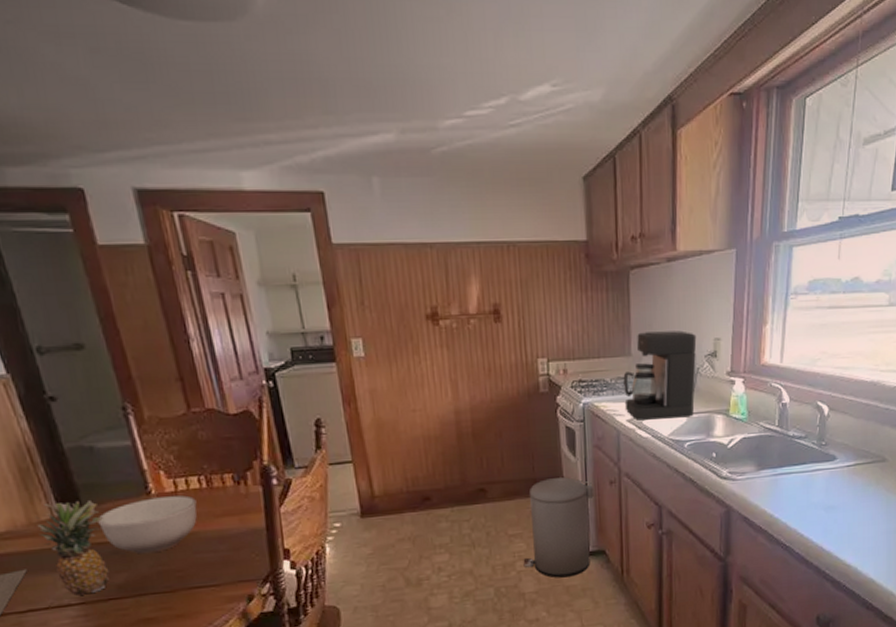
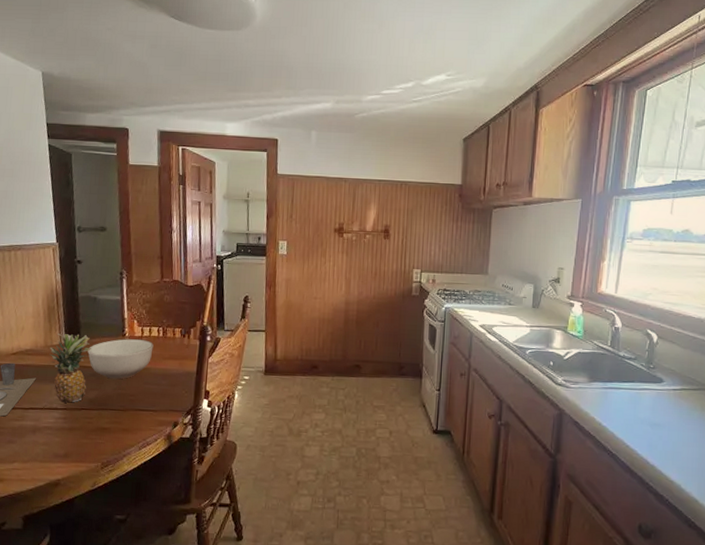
pedal bin: present [523,477,592,578] -> none [382,364,445,449]
coffee maker: present [623,330,697,420] -> none [479,257,543,329]

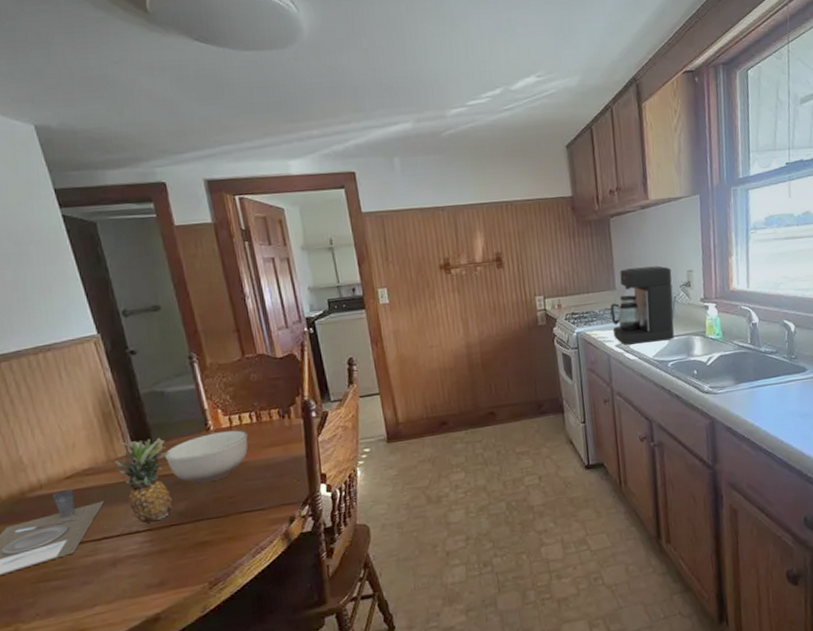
coffee maker: none [479,257,543,329] -> present [610,265,674,345]

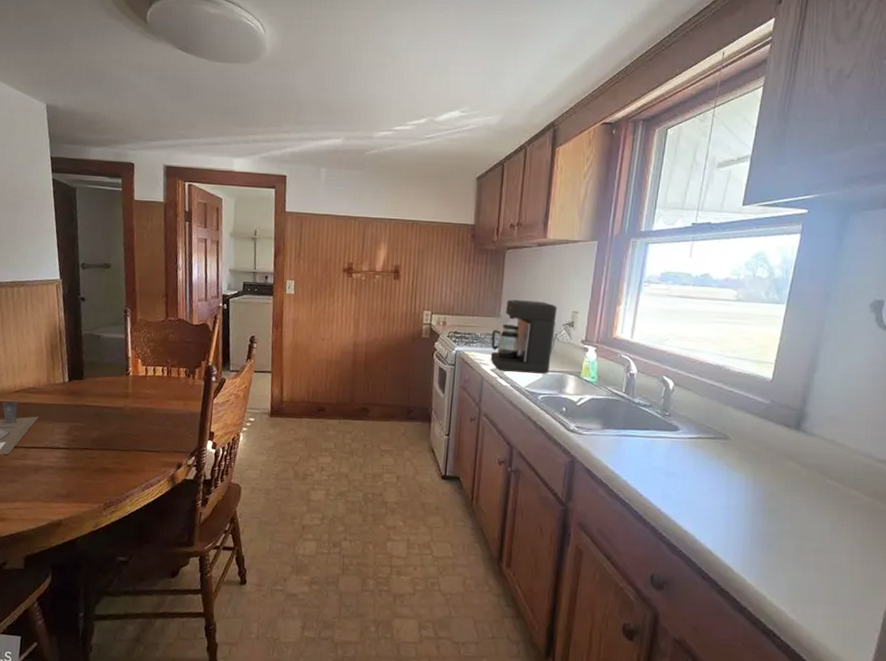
fruit: present [113,437,173,523] -> none [52,371,96,442]
bowl: present [165,429,248,484] -> none [91,378,158,420]

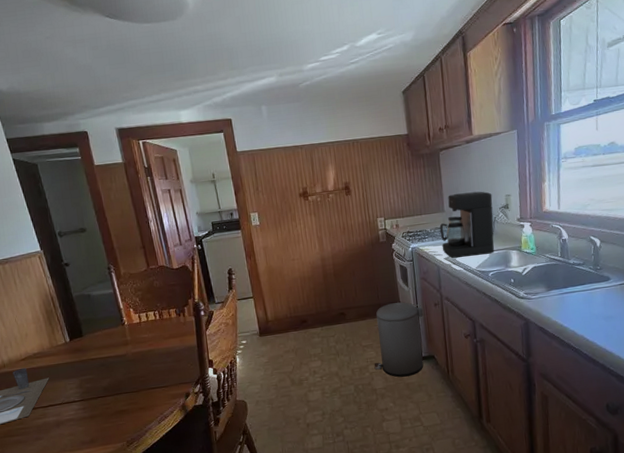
pedal bin: none [389,408,455,495] -> present [374,302,424,377]

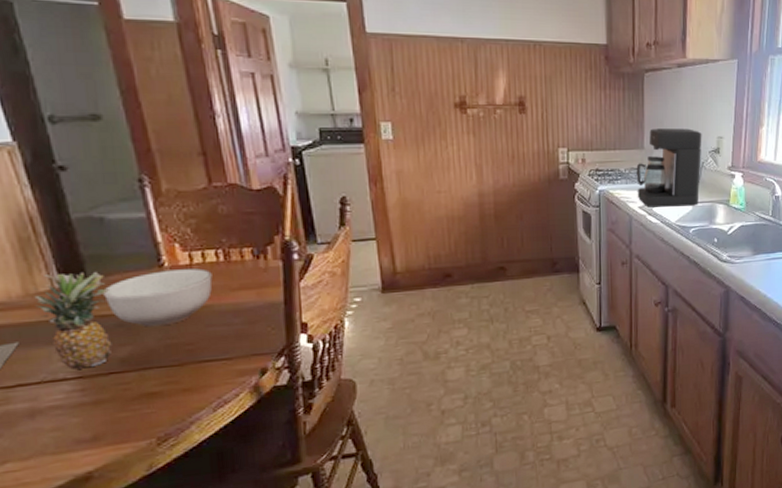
fruit: none [55,329,99,395] -> present [33,271,113,369]
bowl: none [92,324,154,366] -> present [103,267,213,328]
pedal bin: present [374,302,424,377] -> none [539,258,605,352]

